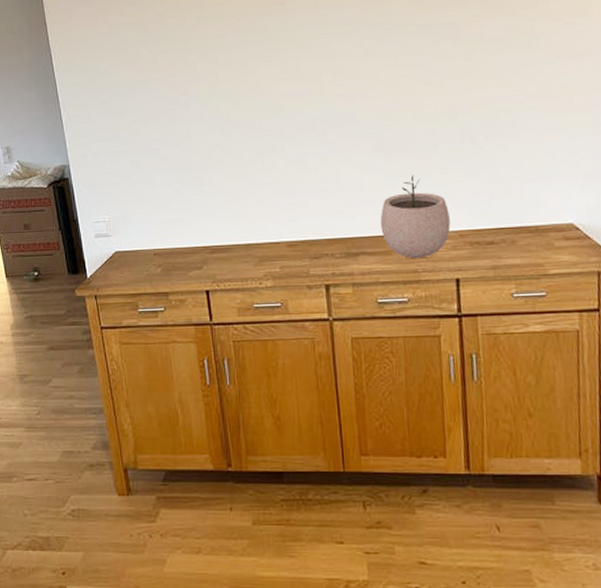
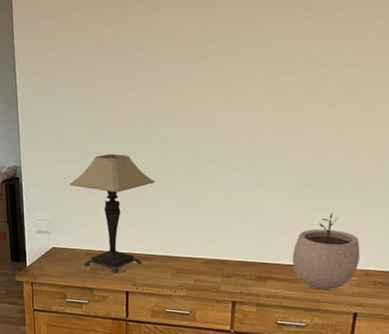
table lamp: none [127,139,221,272] -> present [70,153,155,274]

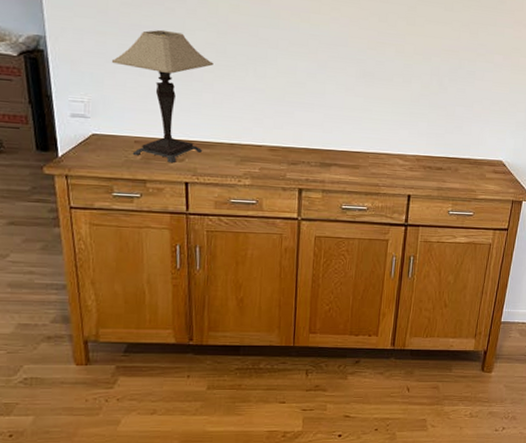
plant pot: present [292,213,360,290] -> none [353,102,412,175]

